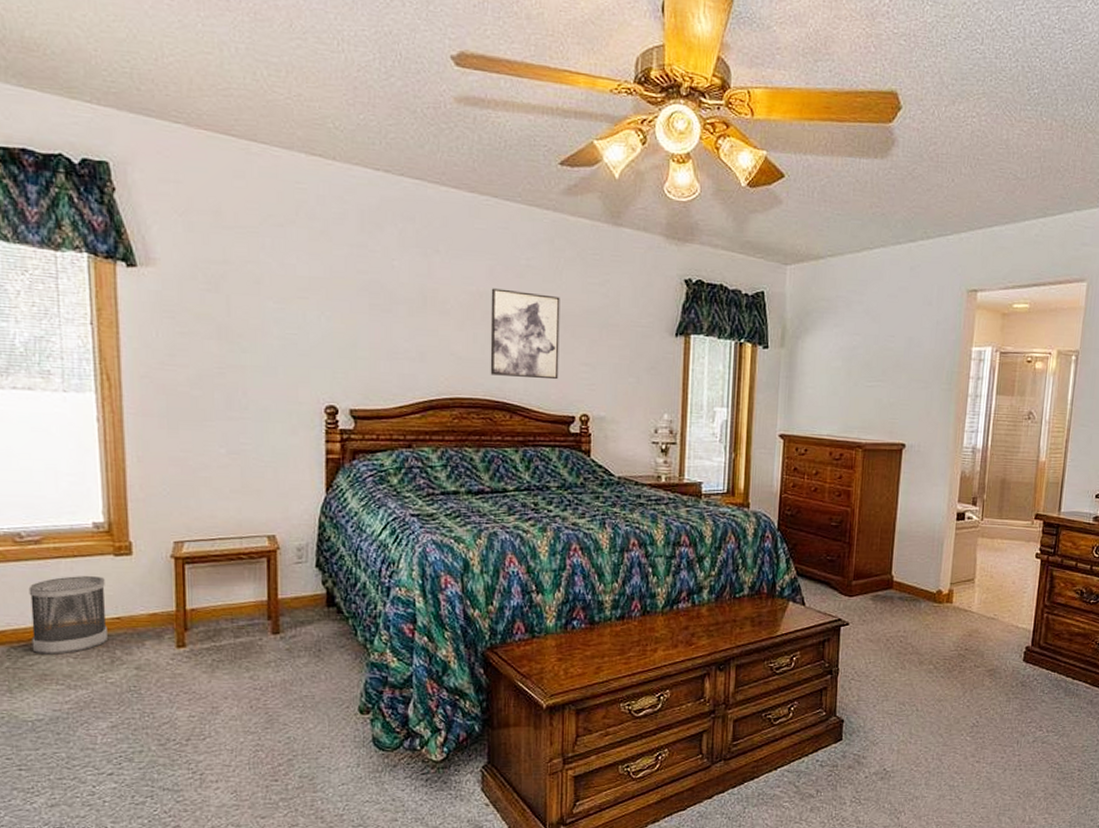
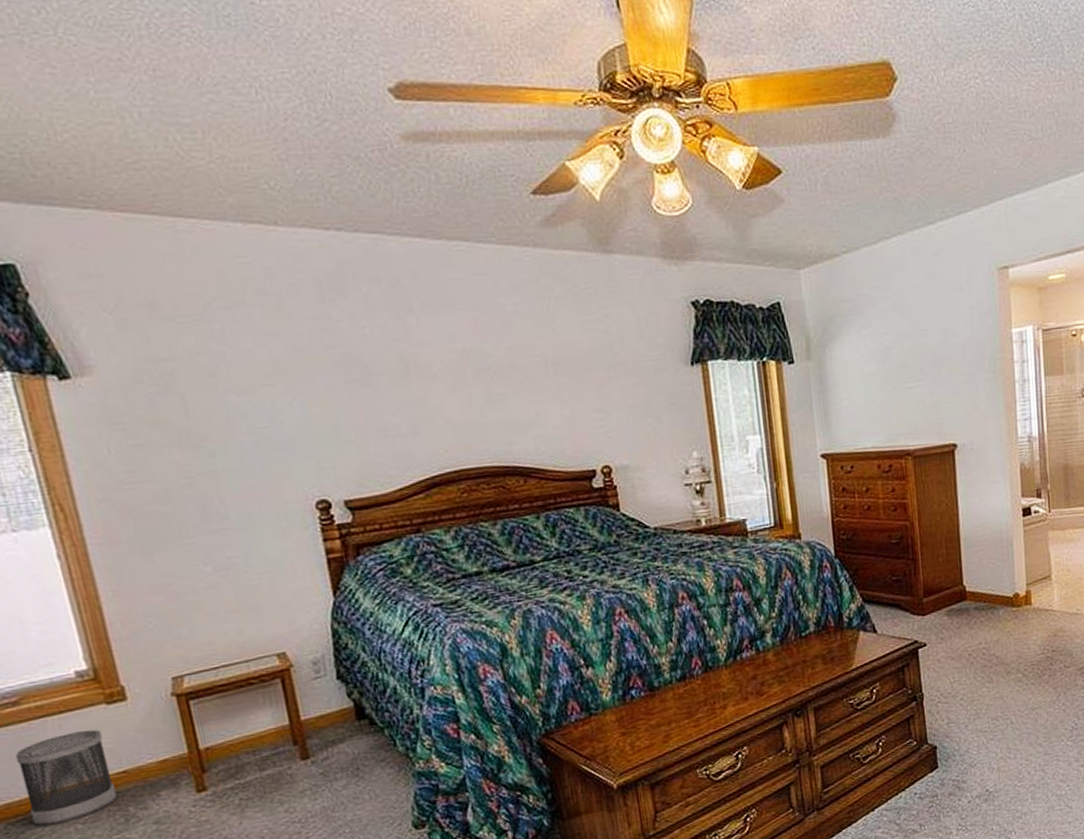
wall art: present [490,288,560,380] -> none [479,341,571,439]

